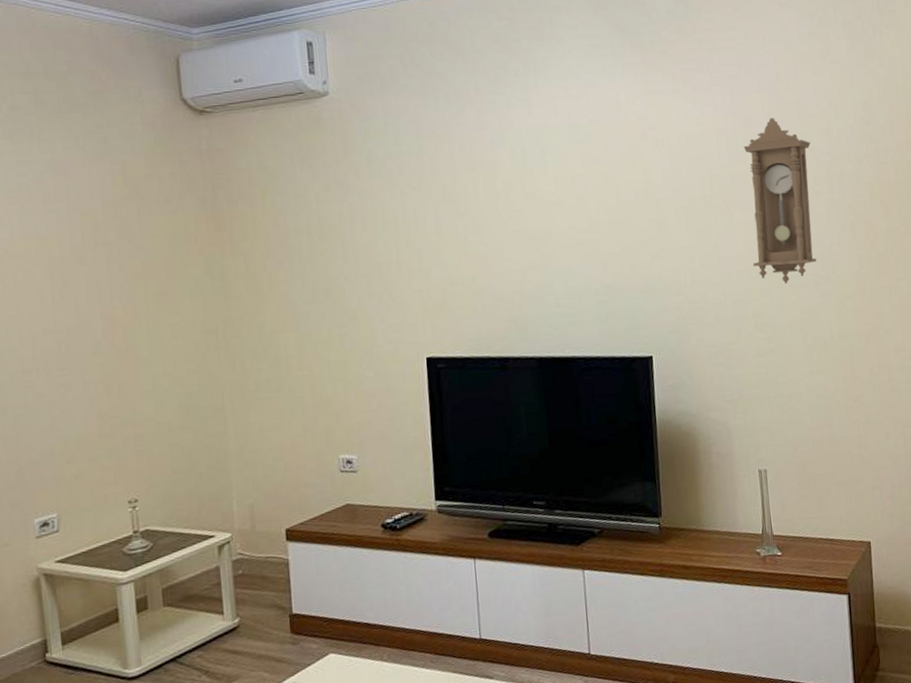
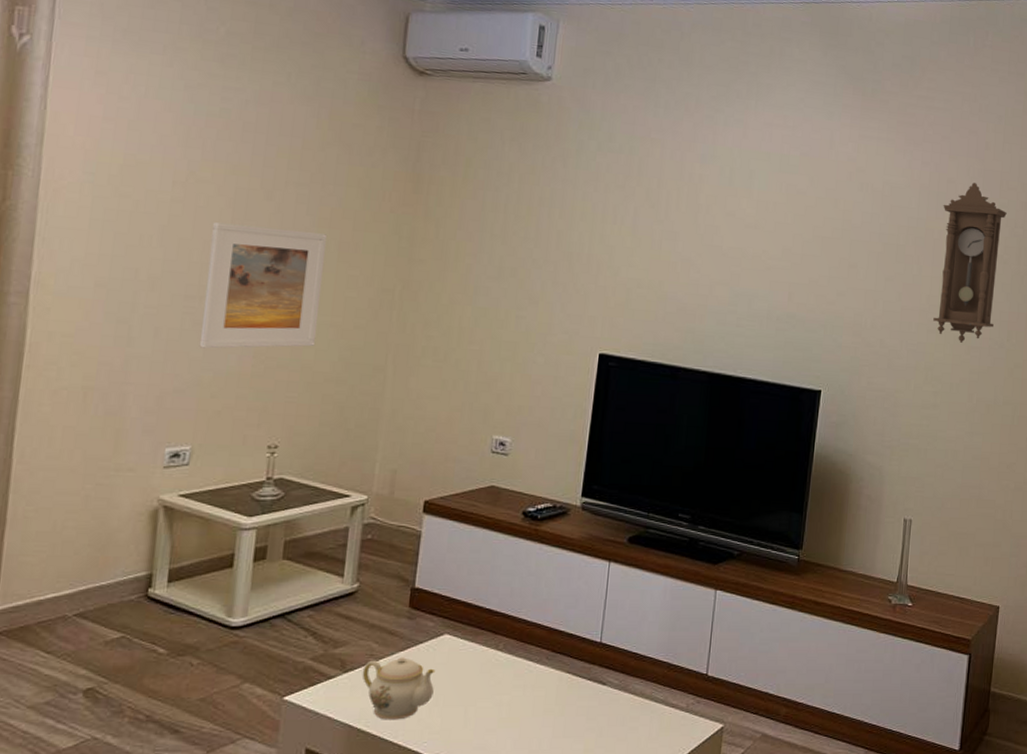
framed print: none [35,287,153,418] -> present [199,222,328,349]

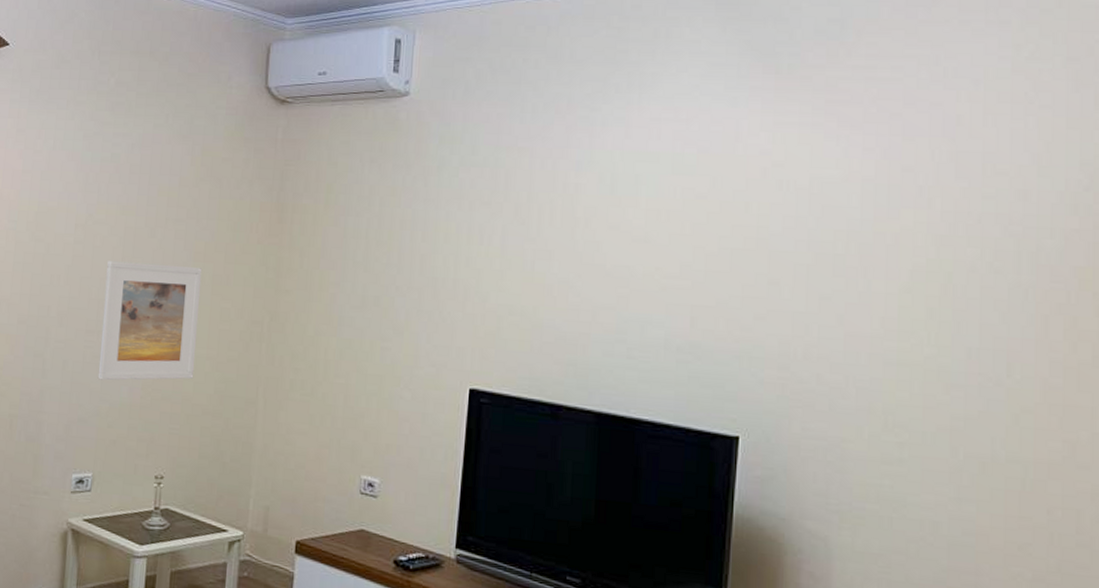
pendulum clock: present [933,183,1007,343] -> none [892,169,995,379]

